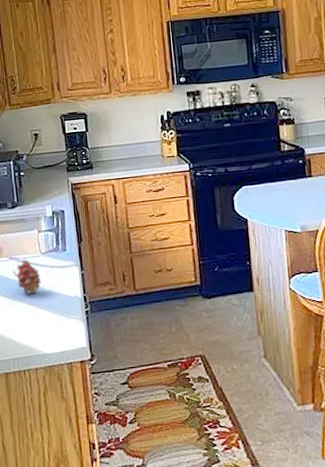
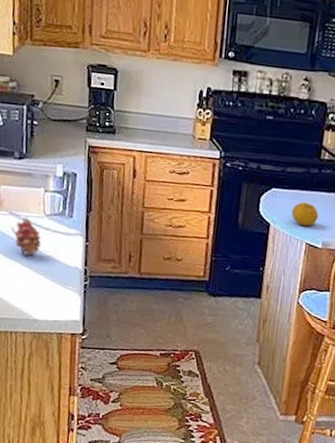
fruit: none [265,192,292,215] -> present [292,201,319,226]

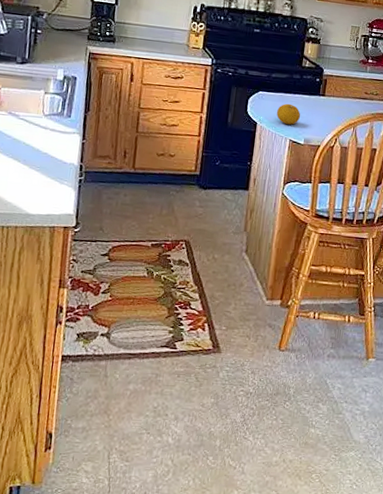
fruit: present [11,215,41,256] -> none [9,115,39,153]

